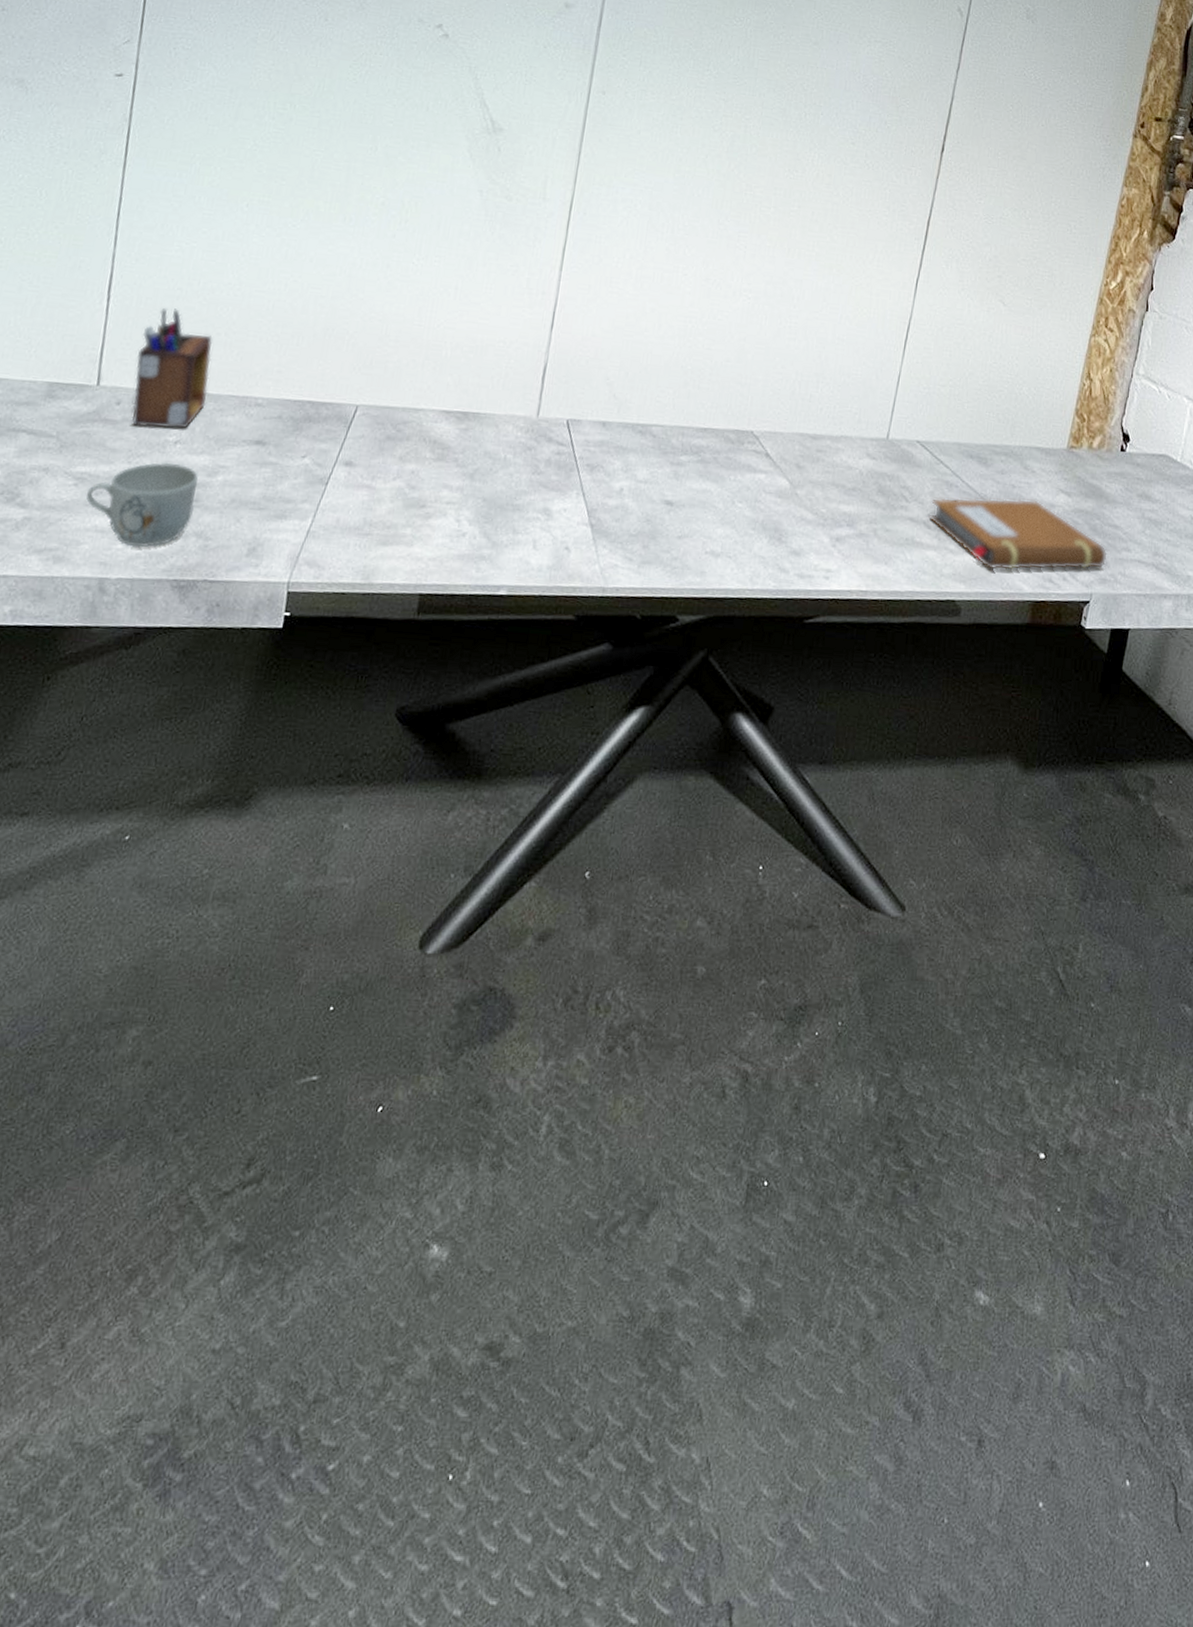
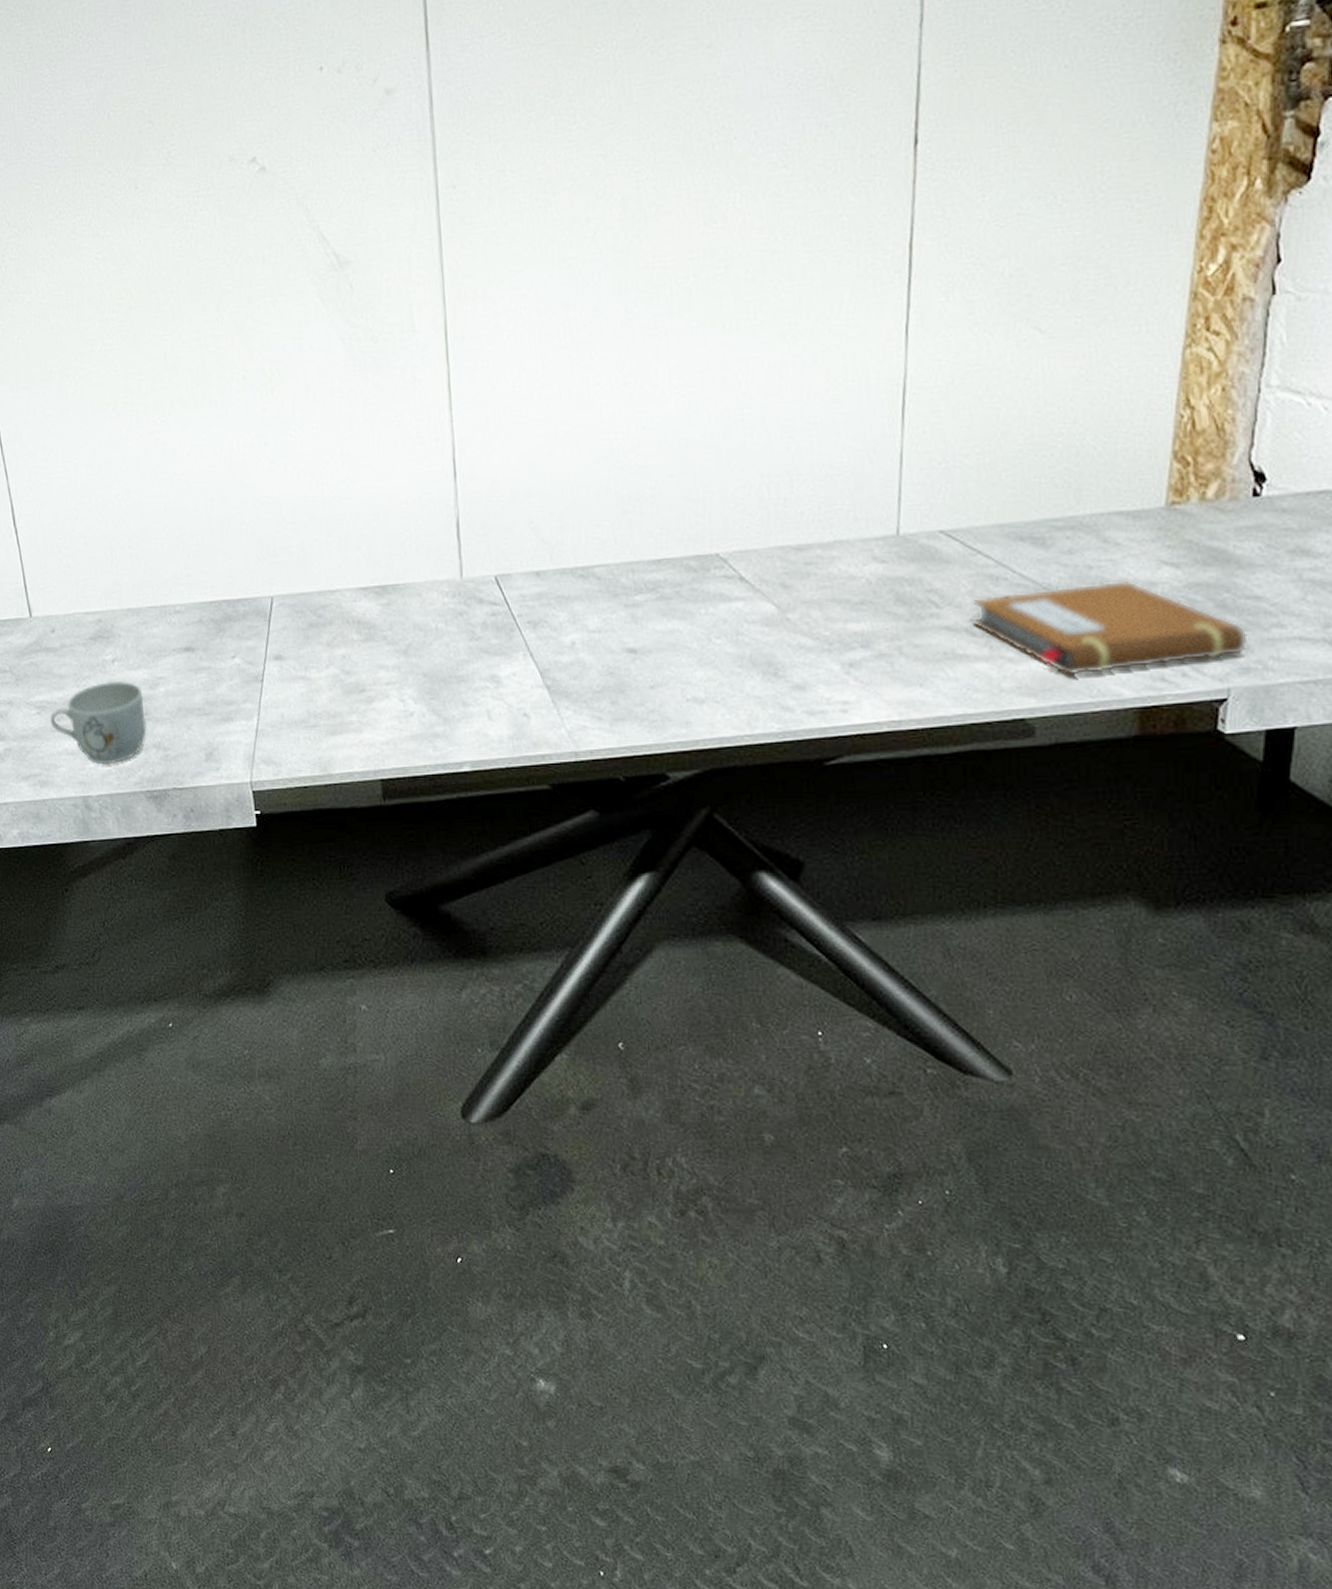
desk organizer: present [132,308,213,428] -> none [55,529,130,651]

